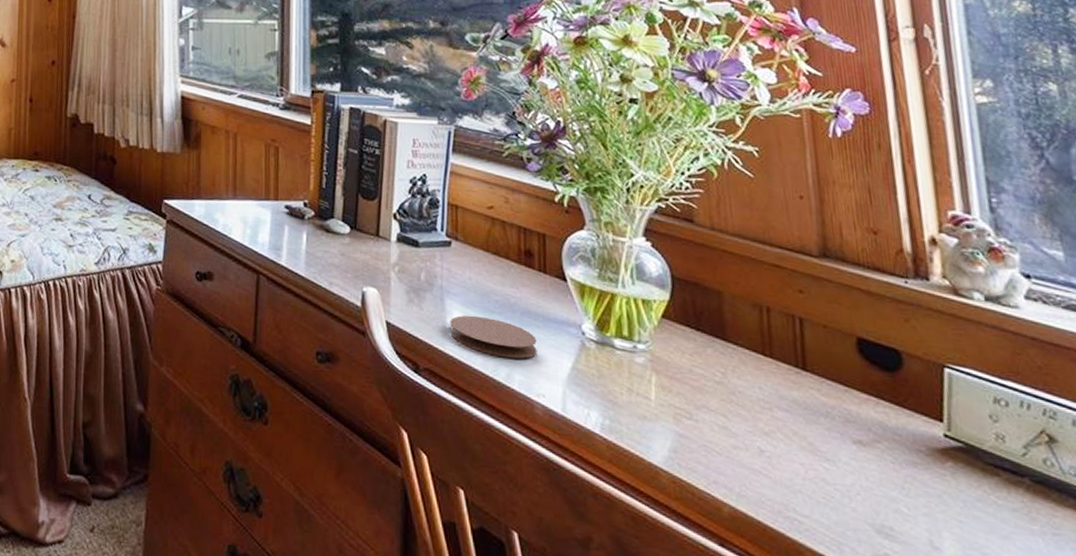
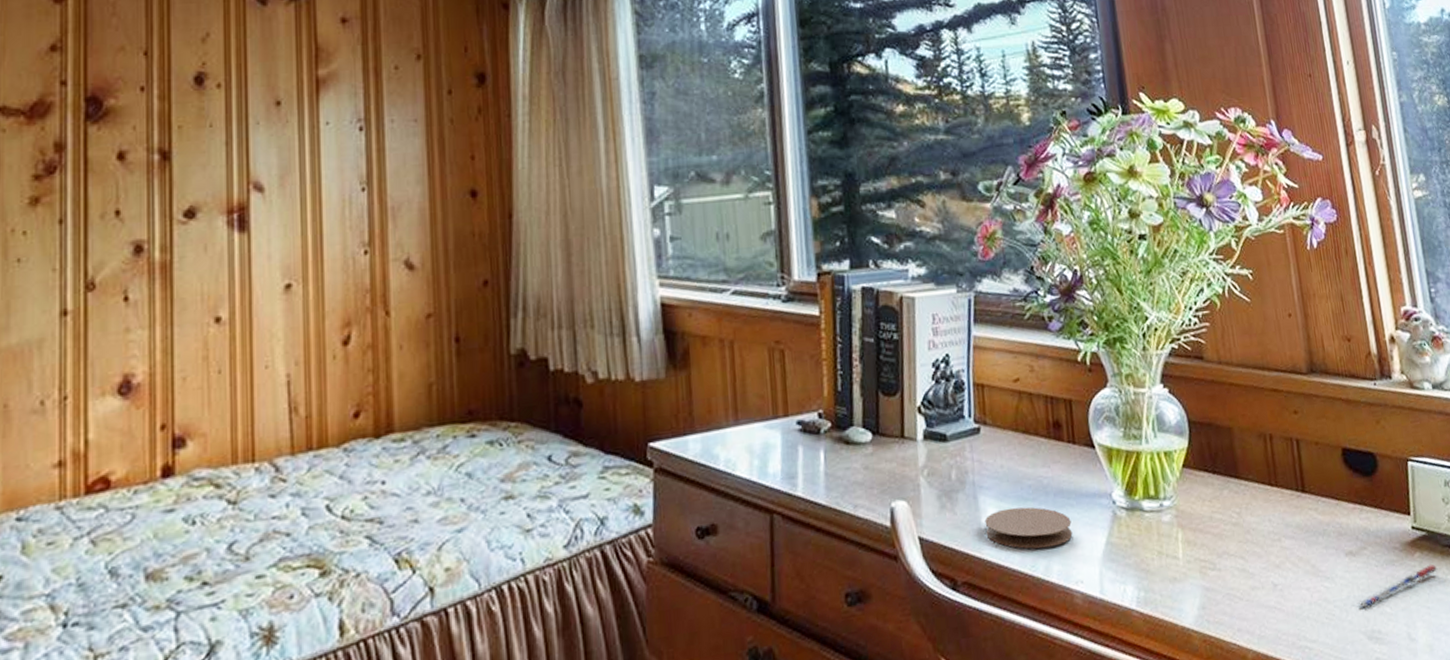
pen: none [863,477,977,502] -> present [1356,563,1438,609]

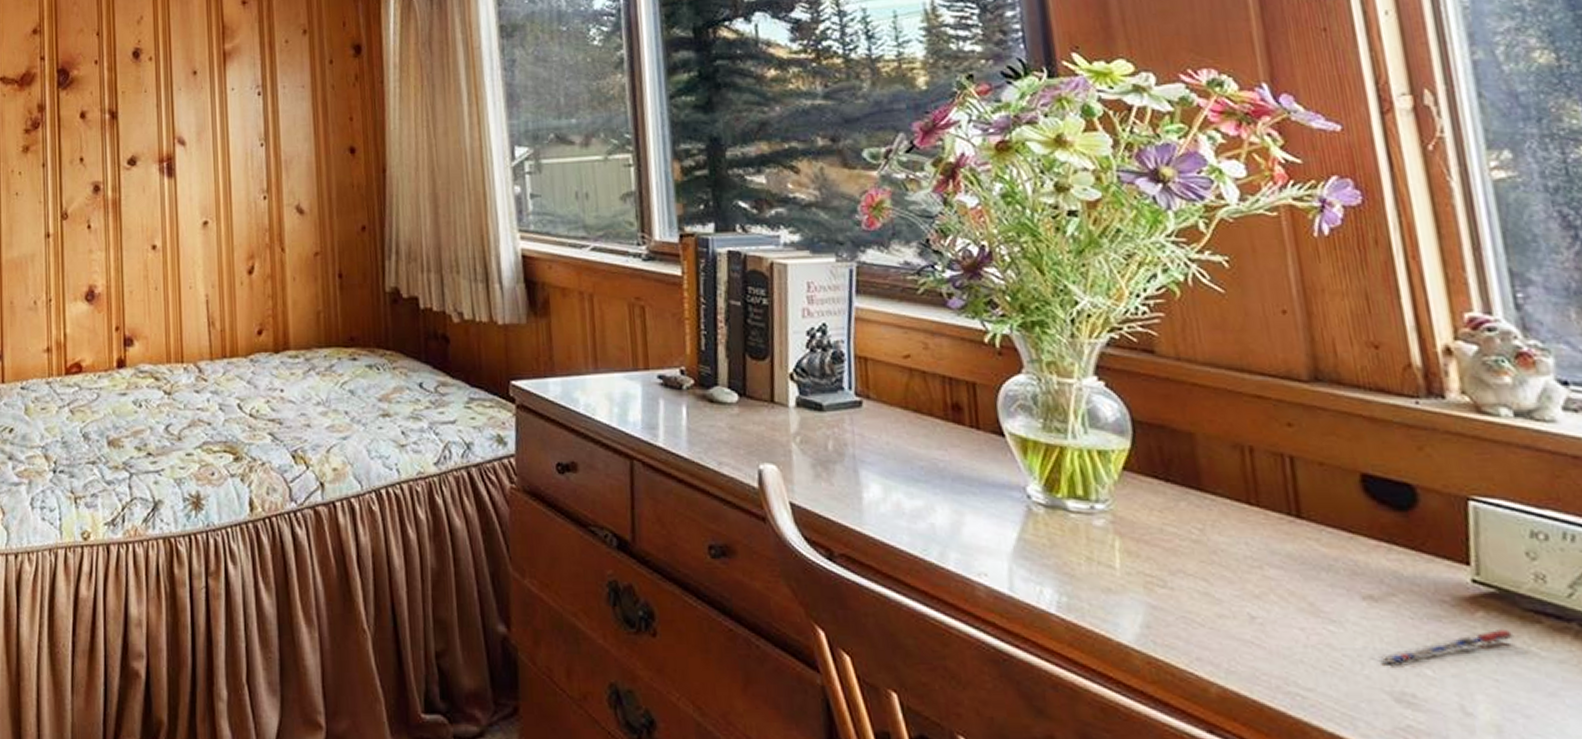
coaster: present [984,507,1073,549] -> none [866,487,975,534]

